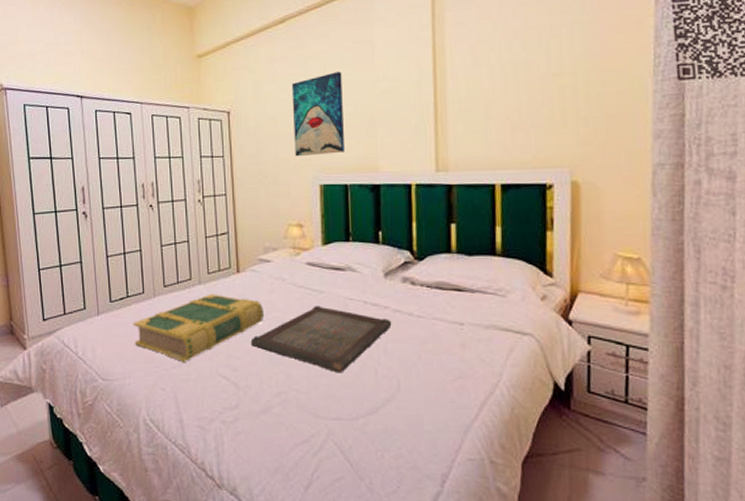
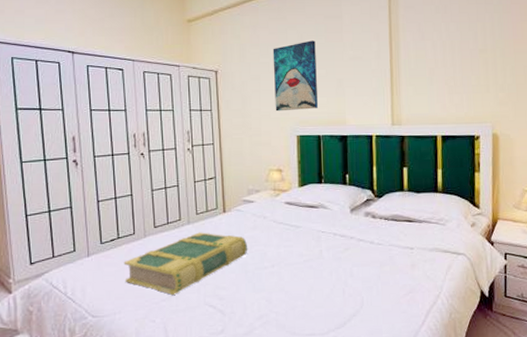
serving tray: present [250,306,392,373] -> none [235,239,357,296]

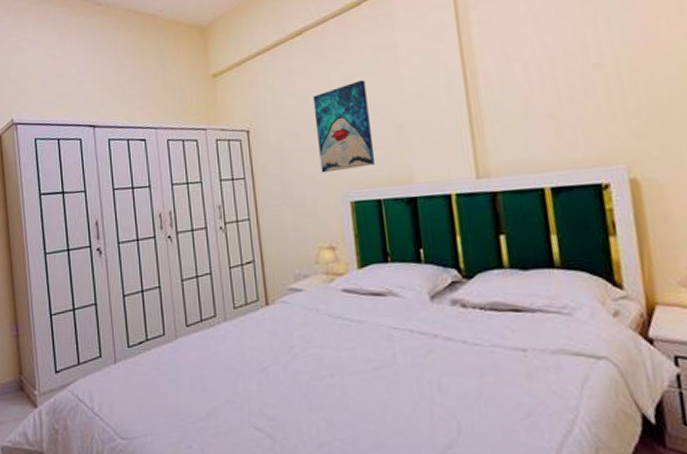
book: present [123,232,248,295] -> none [153,331,299,413]

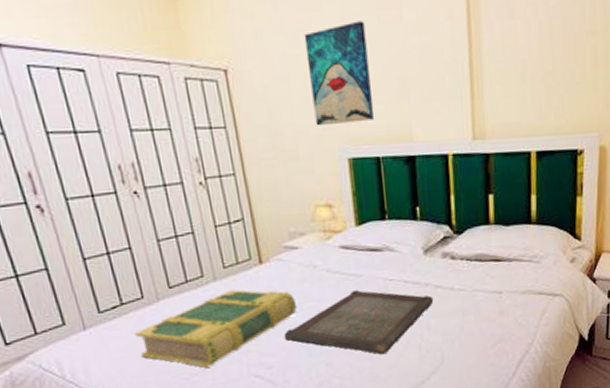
book: none [153,331,299,413] -> present [134,289,297,368]
serving tray: none [285,338,445,417] -> present [283,290,434,355]

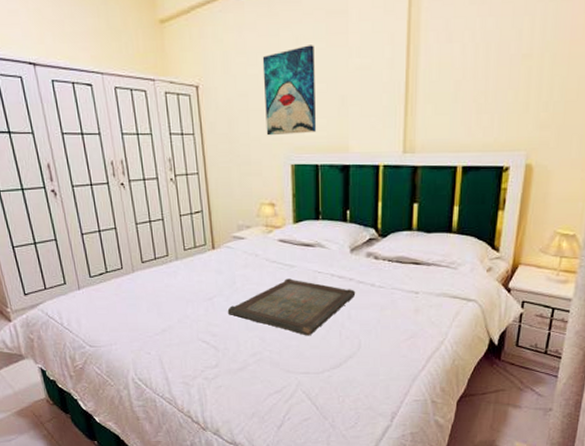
book: present [134,289,297,368] -> none [114,269,240,329]

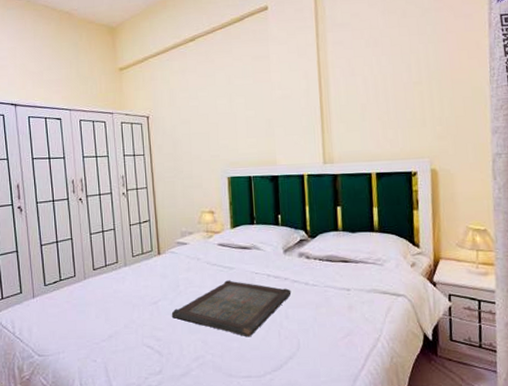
wall art: present [262,45,316,136] -> none [201,82,248,154]

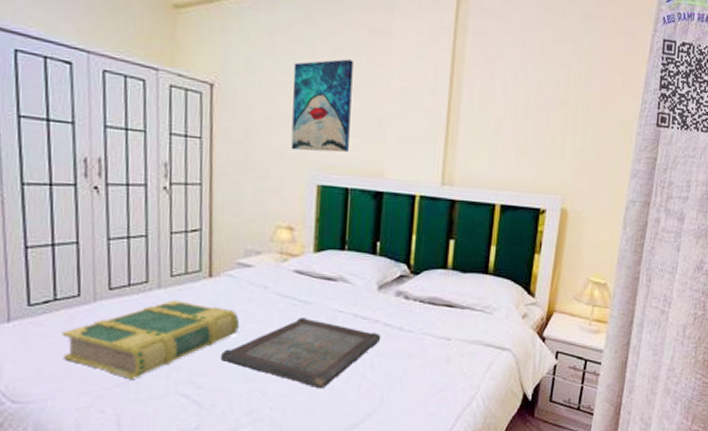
book: none [66,274,183,335] -> present [61,300,240,379]
wall art: none [201,82,248,154] -> present [291,59,354,153]

